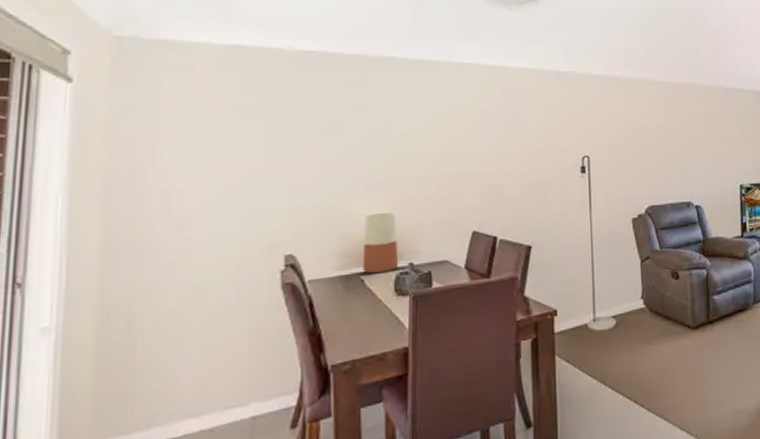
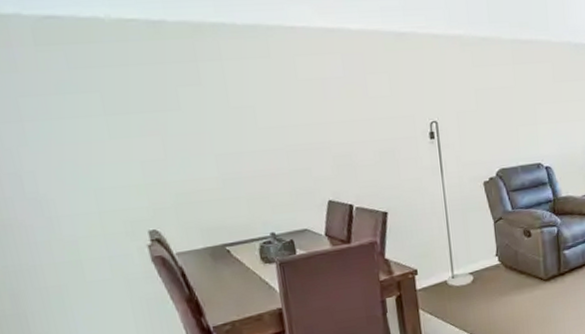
vase: present [362,212,399,274] -> none [219,185,261,245]

